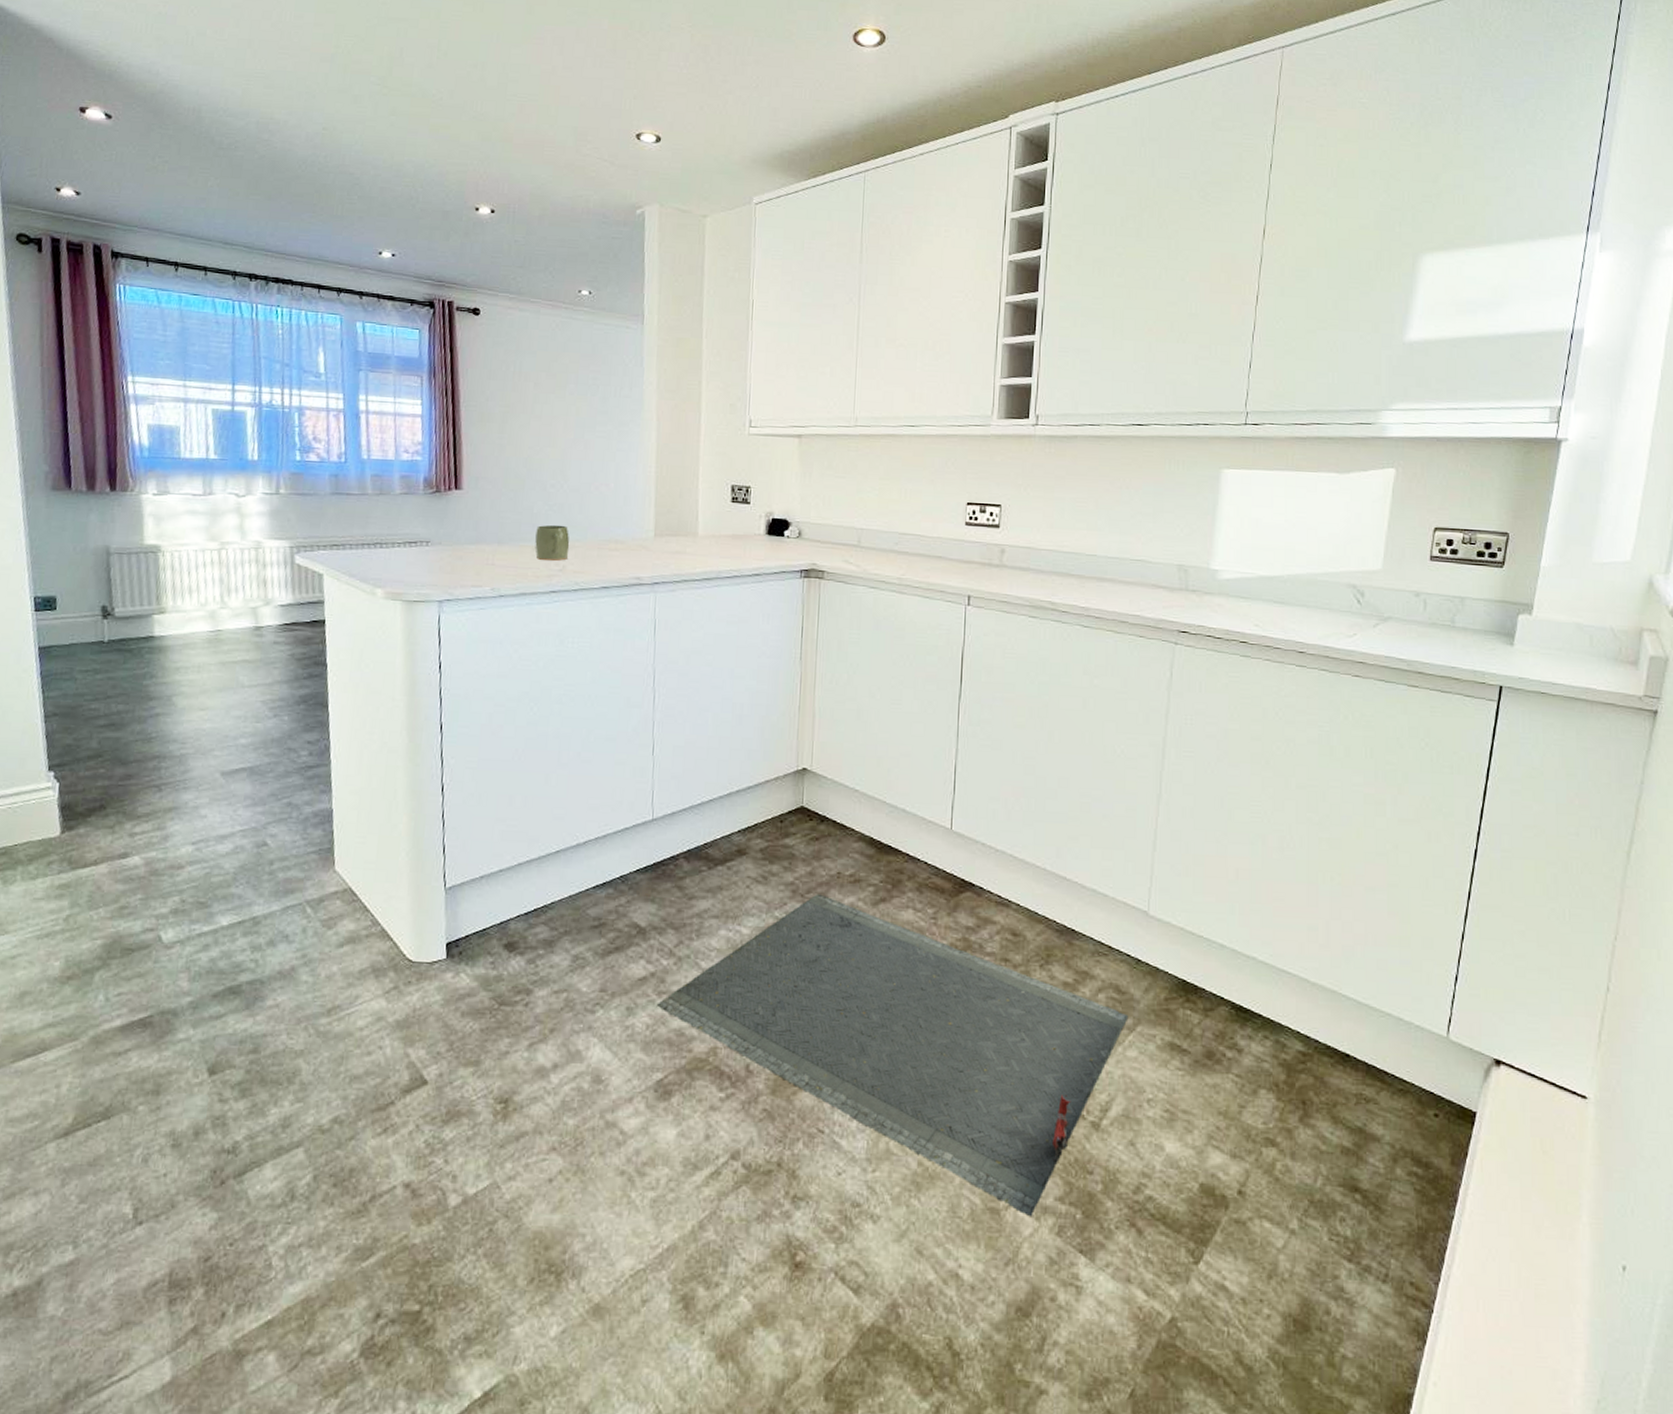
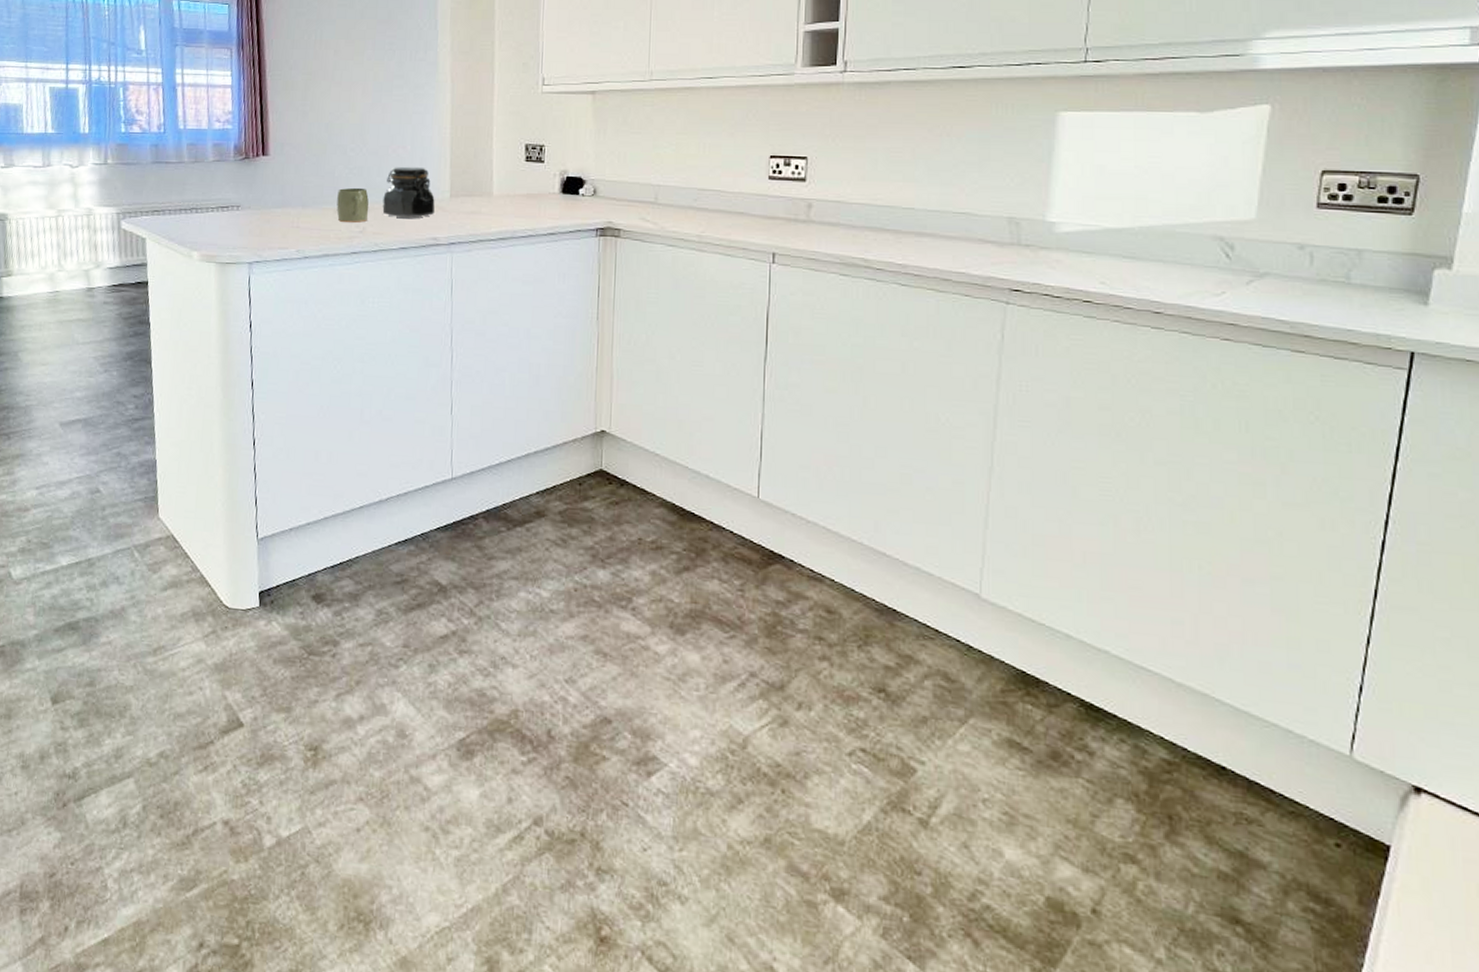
jar: none [583,504,639,558] -> present [382,166,436,219]
door mat: present [656,894,1129,1217] -> none [458,559,959,915]

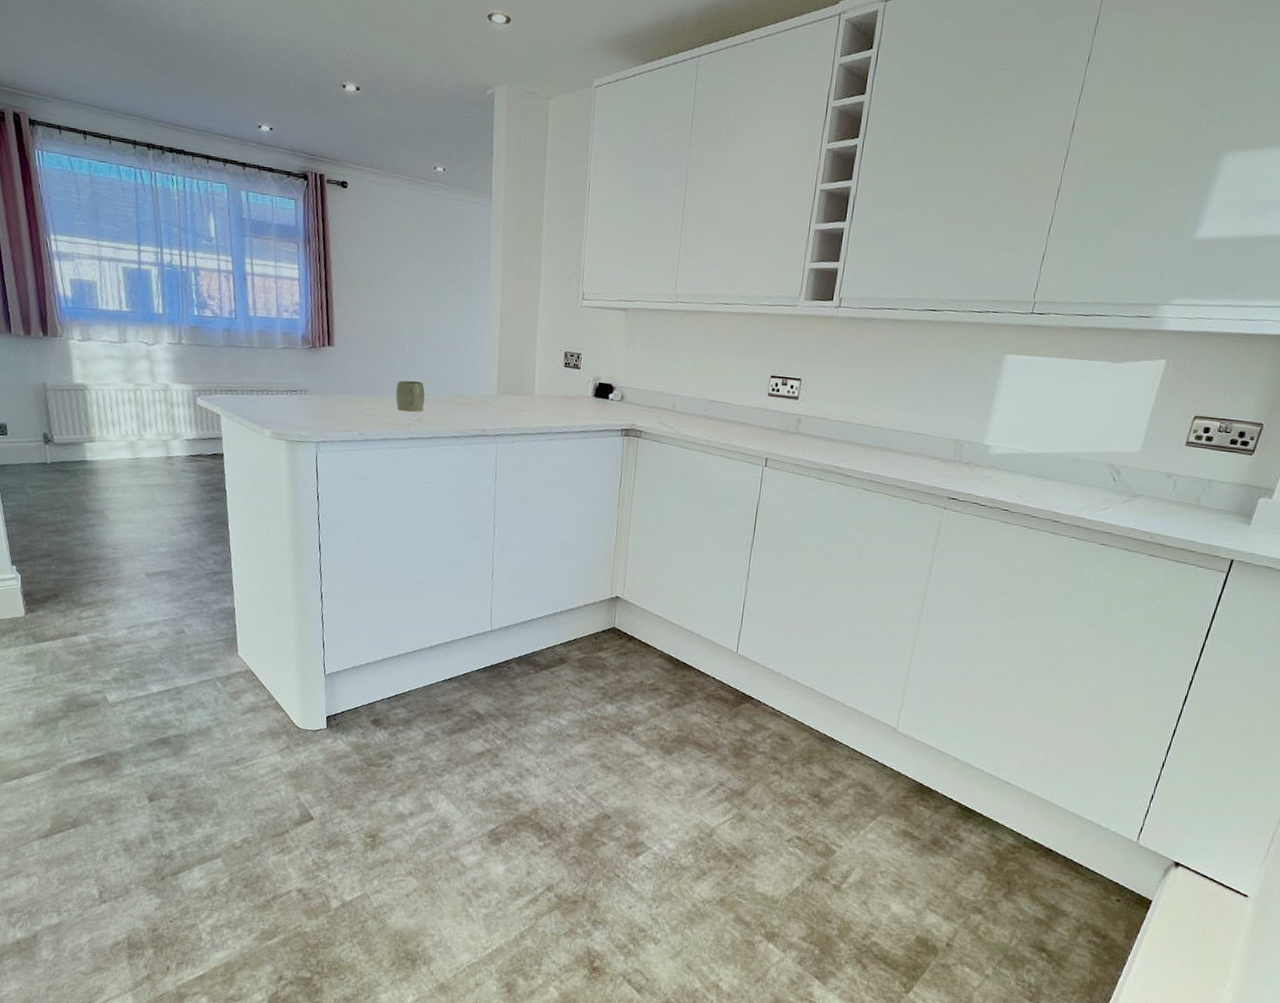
jar: present [382,166,436,219] -> none [437,364,484,412]

